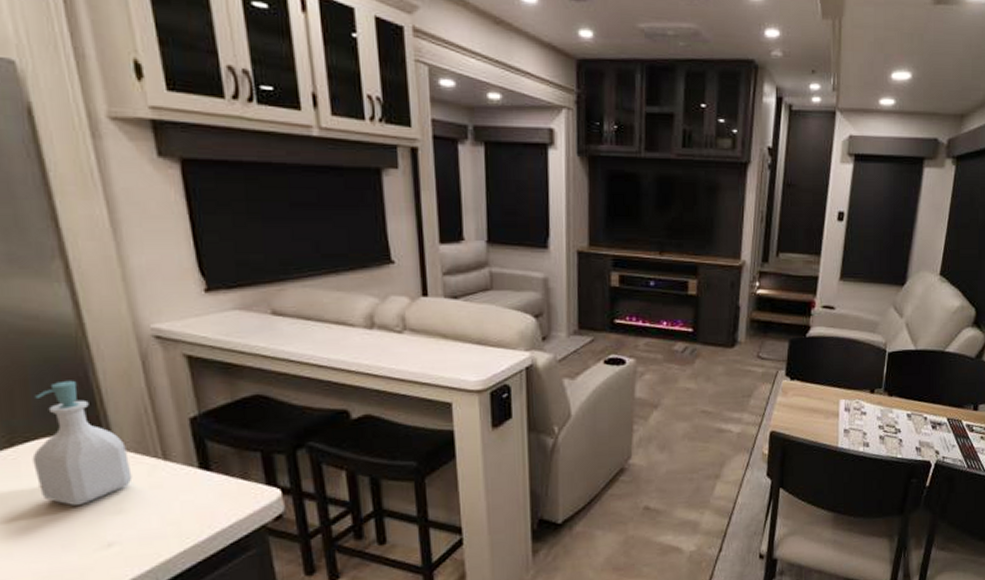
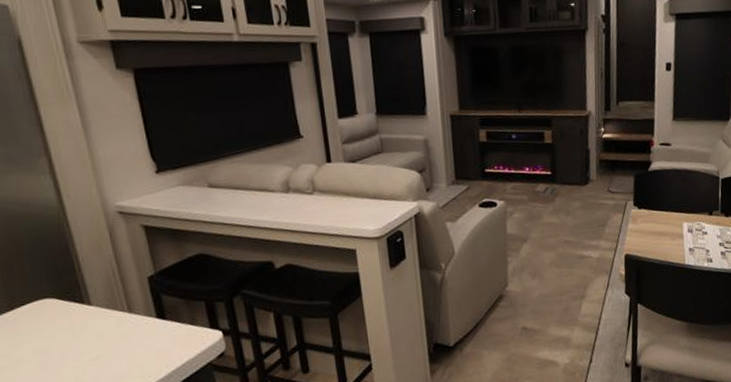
soap bottle: present [32,380,133,505] -> none [28,252,105,355]

